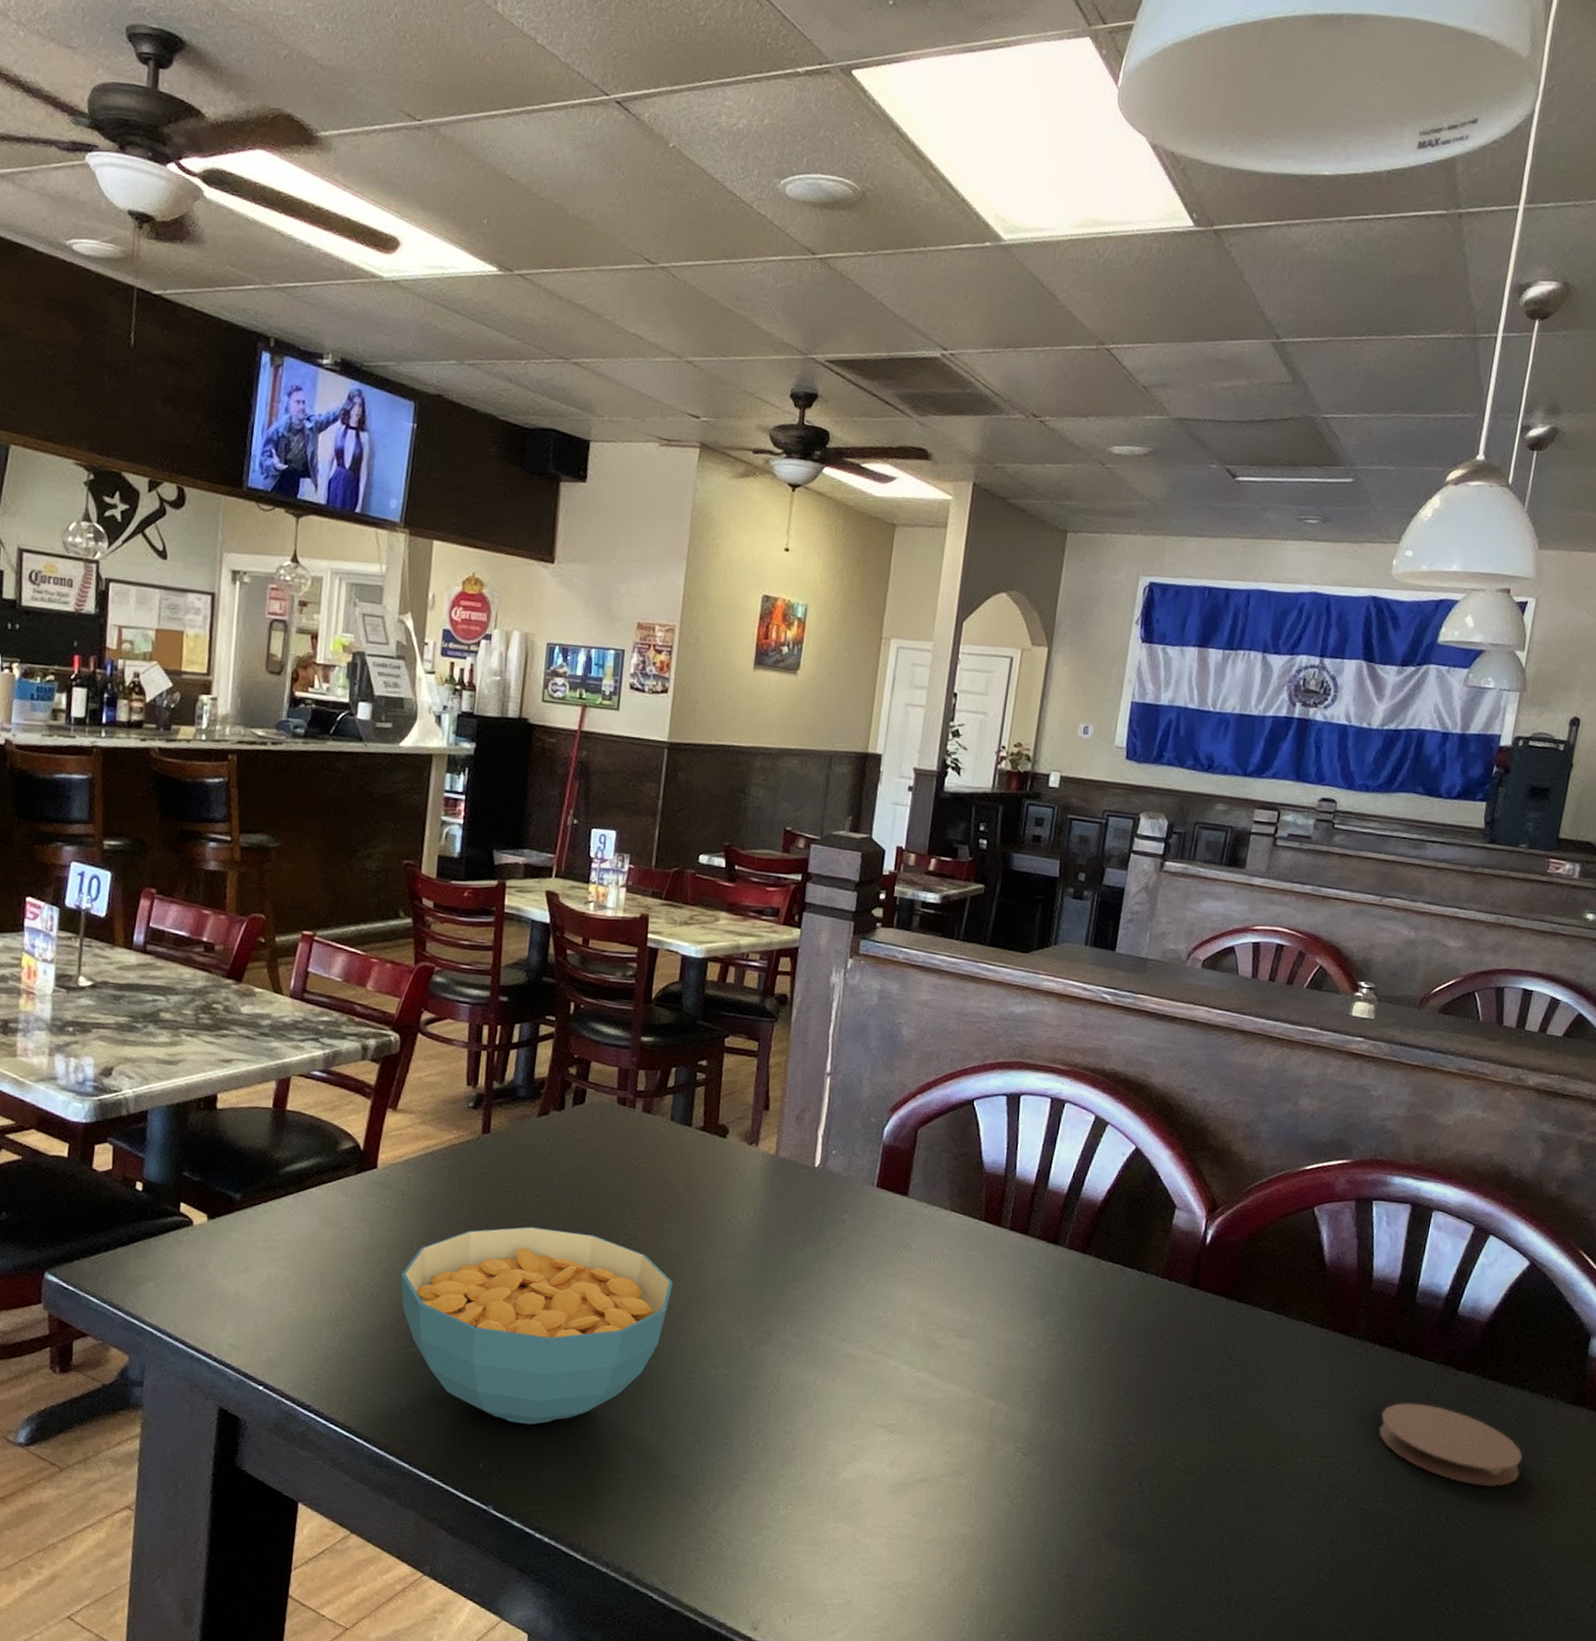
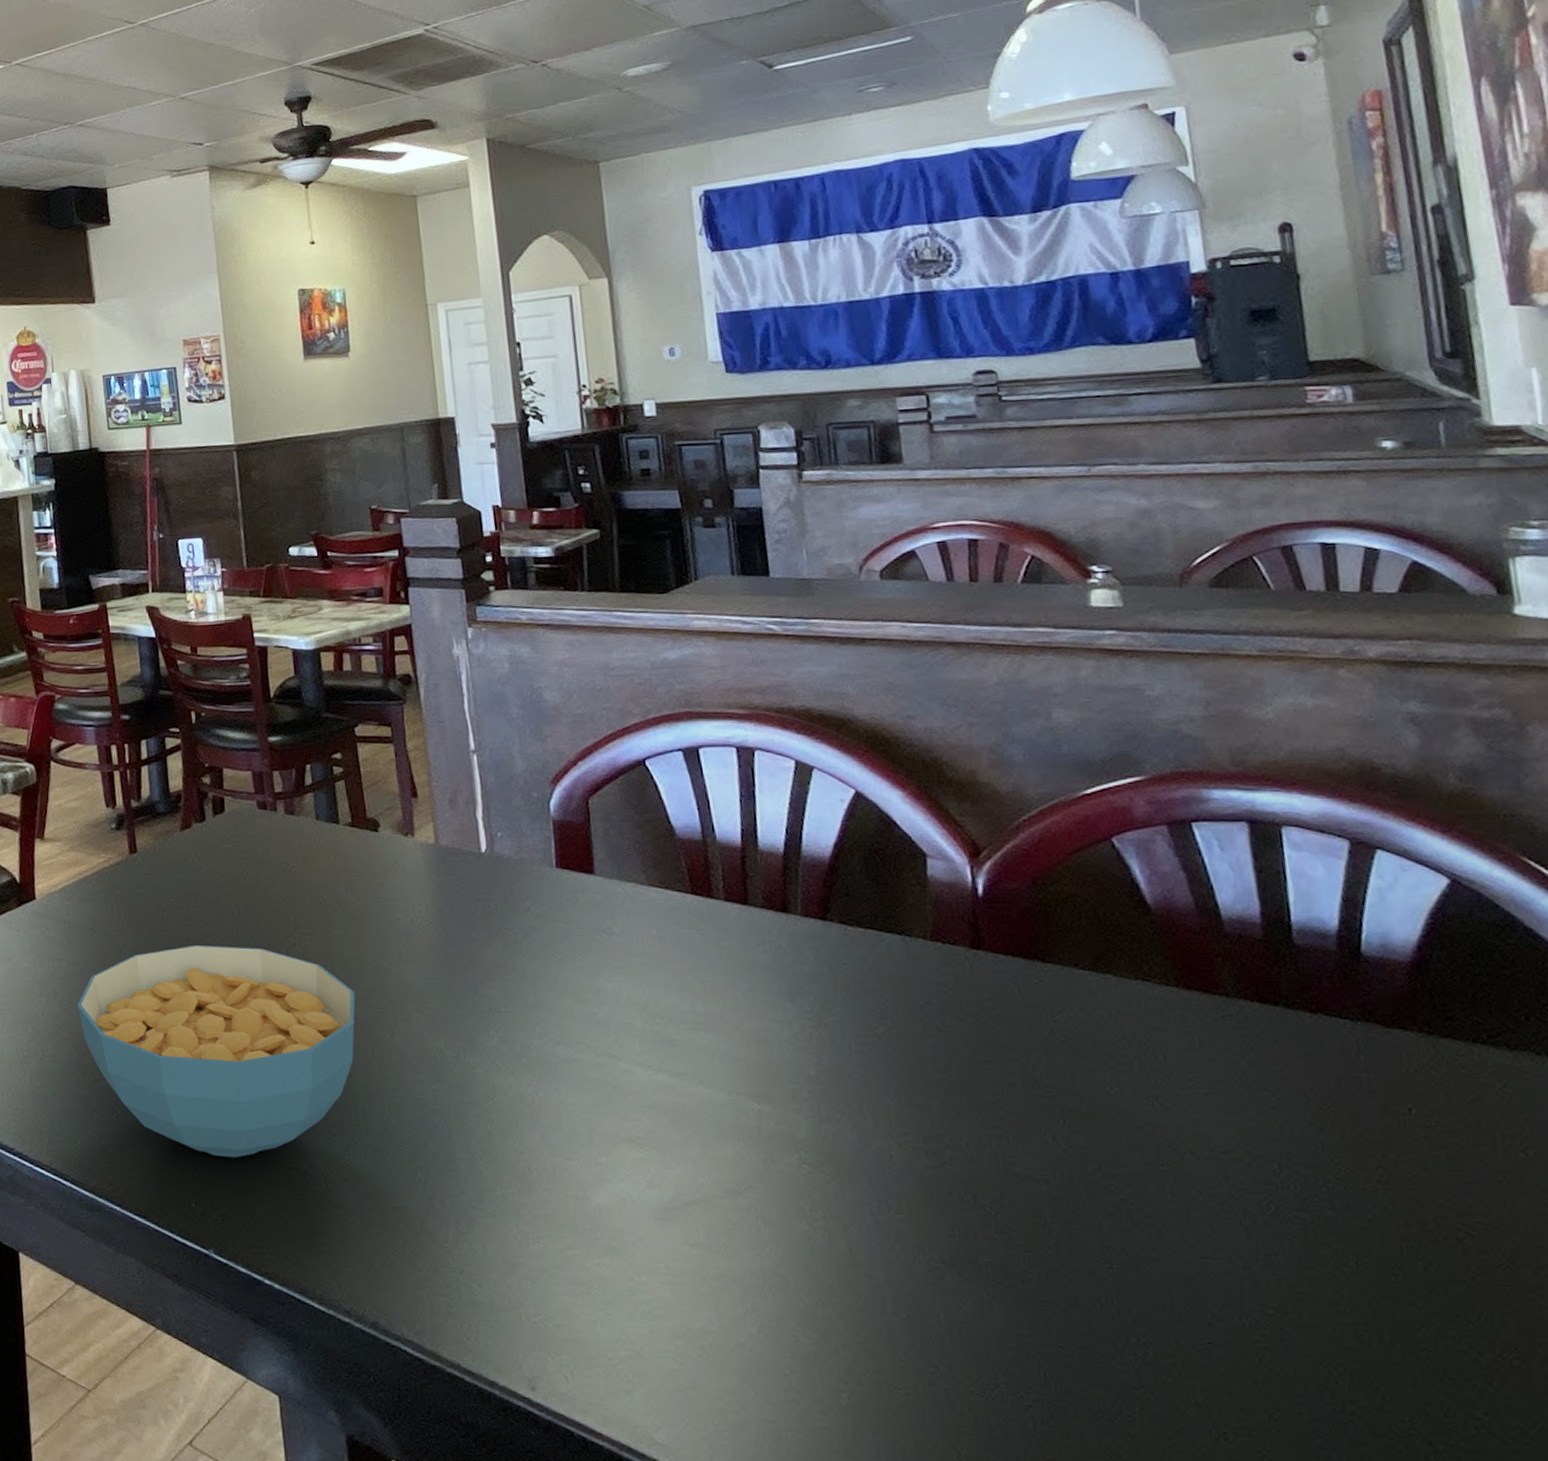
coaster: present [1379,1402,1522,1486] -> none [1290,1074,1533,1181]

